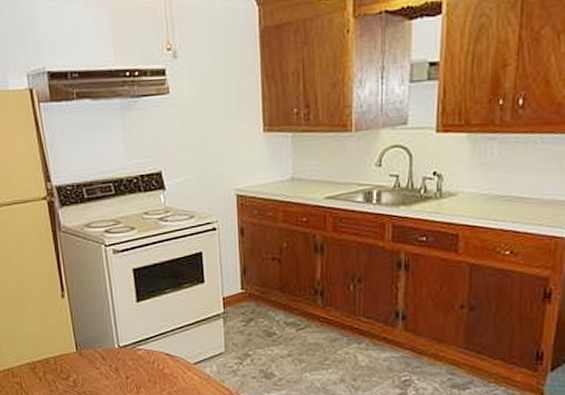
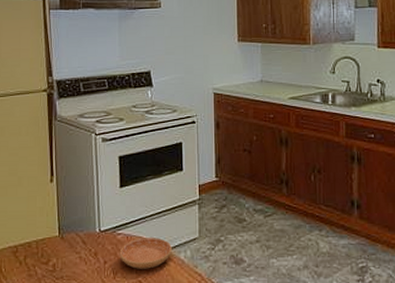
saucer: none [141,353,197,384] -> present [119,238,172,269]

